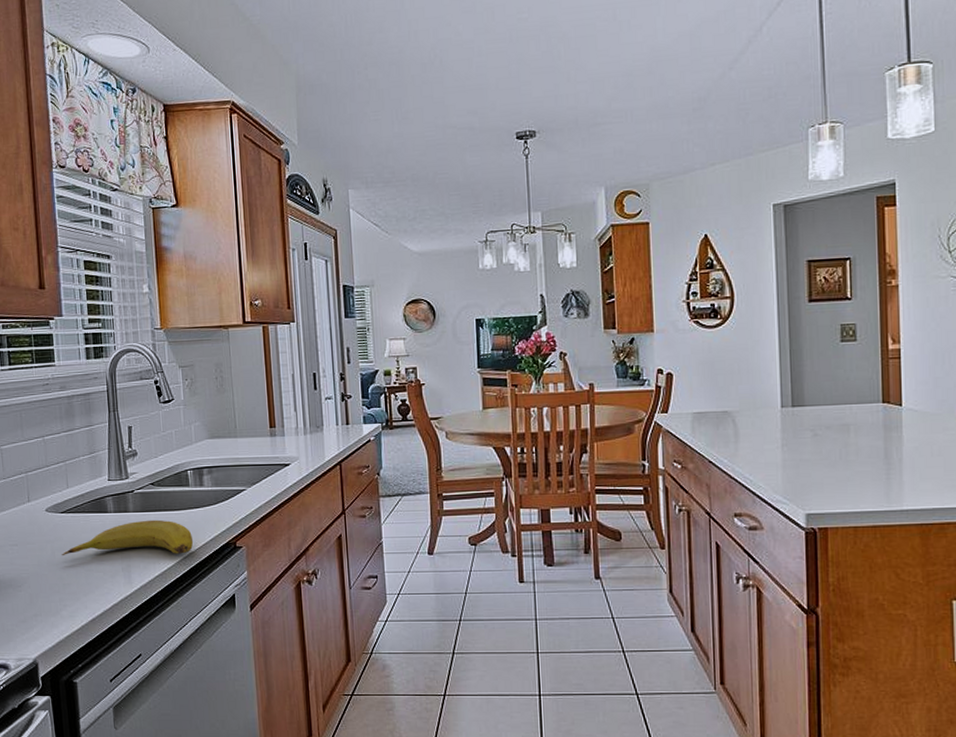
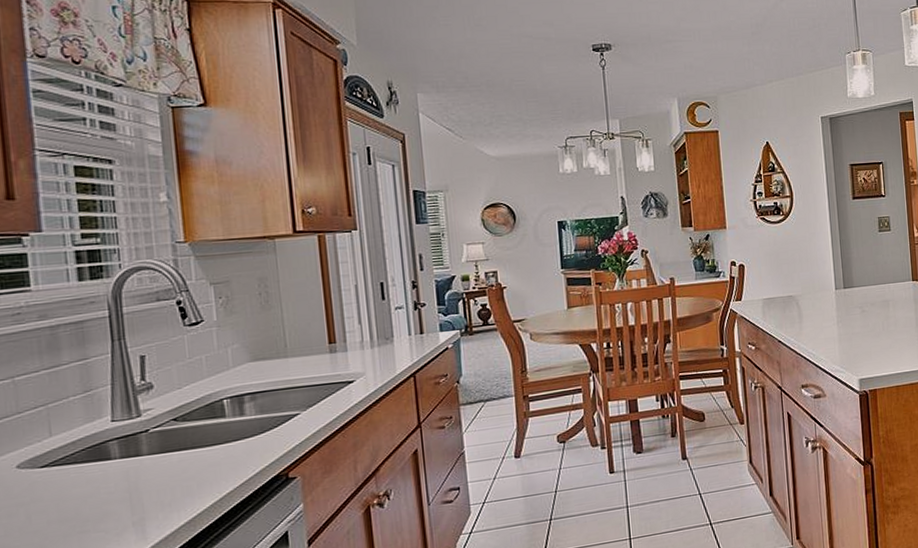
fruit: present [61,519,194,556] -> none [41,459,232,520]

